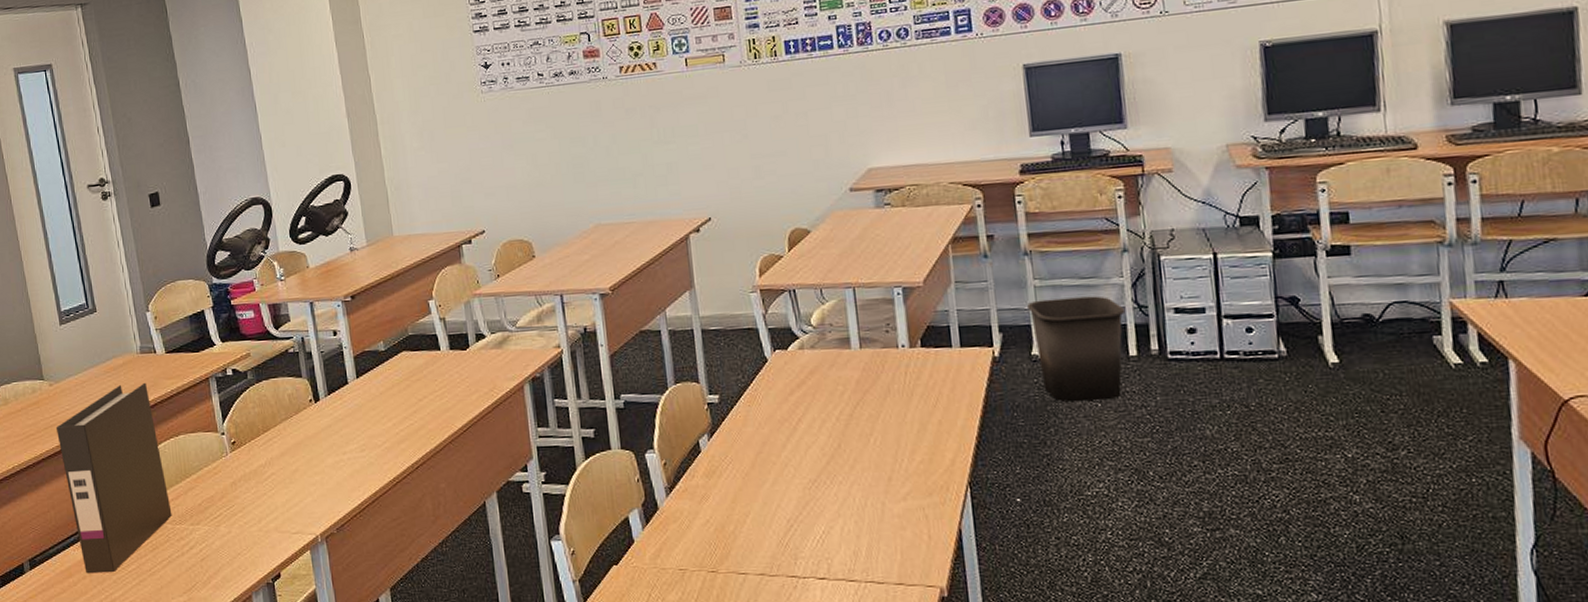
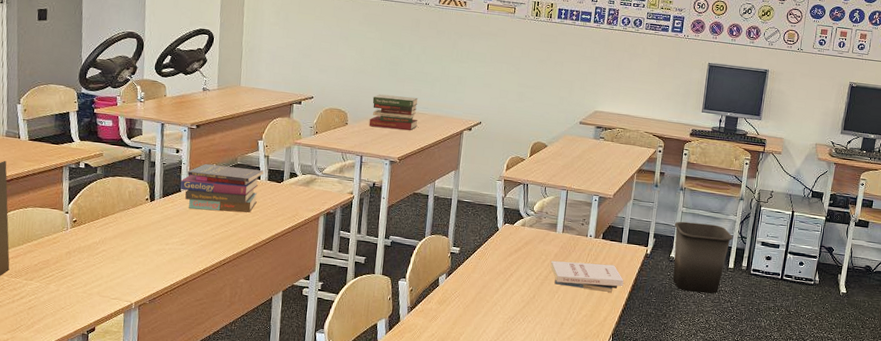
books: none [345,338,443,404] -> present [179,163,264,213]
books: none [560,203,626,254] -> present [369,94,419,130]
books: none [852,382,969,424] -> present [550,260,624,292]

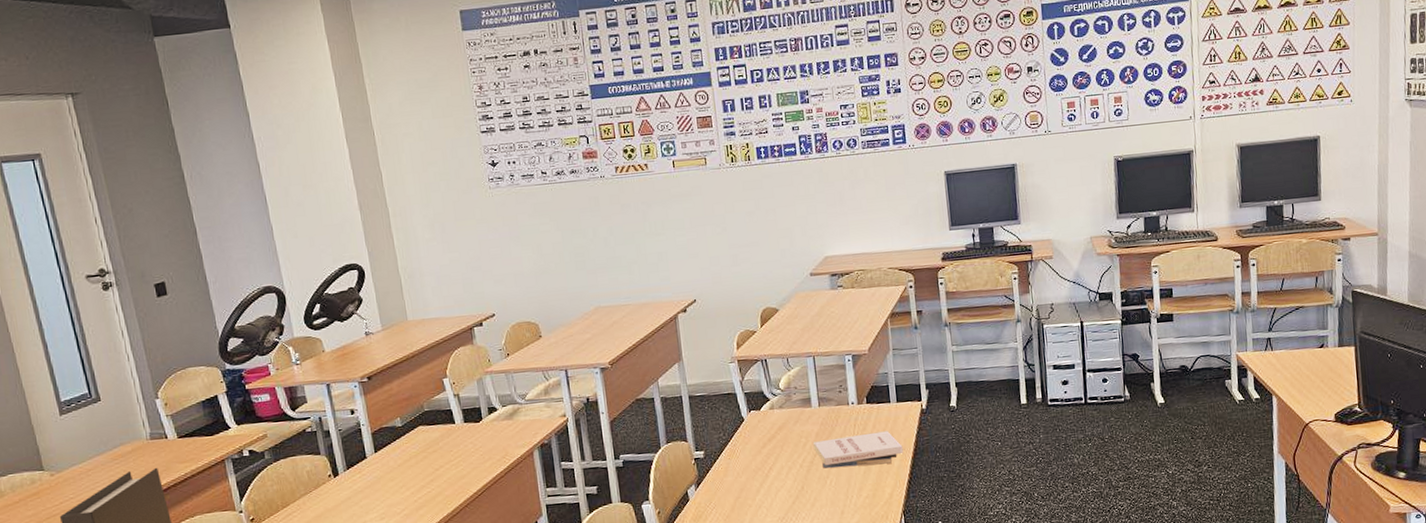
books: present [179,163,264,213] -> none [363,412,457,476]
books: present [369,94,419,130] -> none [564,287,623,334]
waste bin: present [673,221,733,294] -> none [947,357,1018,442]

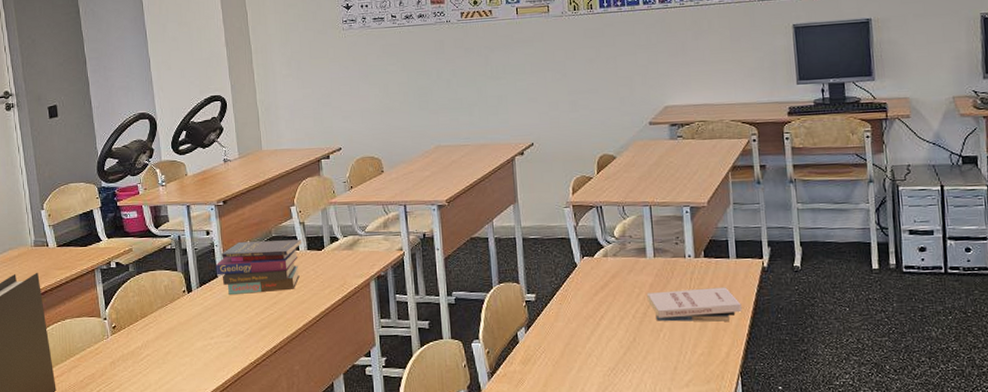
books: none [363,412,457,476] -> present [215,239,301,296]

